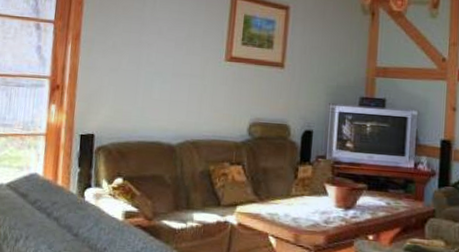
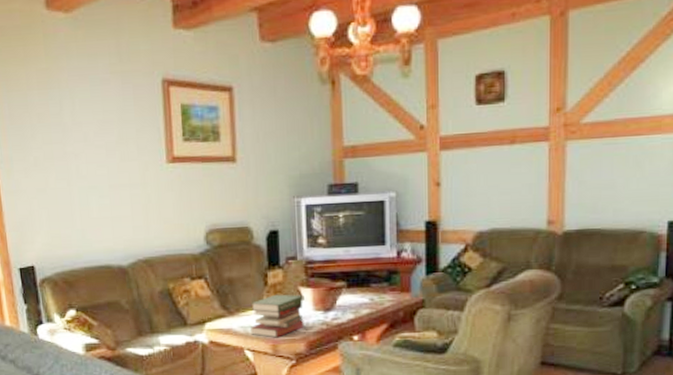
books: none [277,187,327,228] -> present [251,294,304,338]

